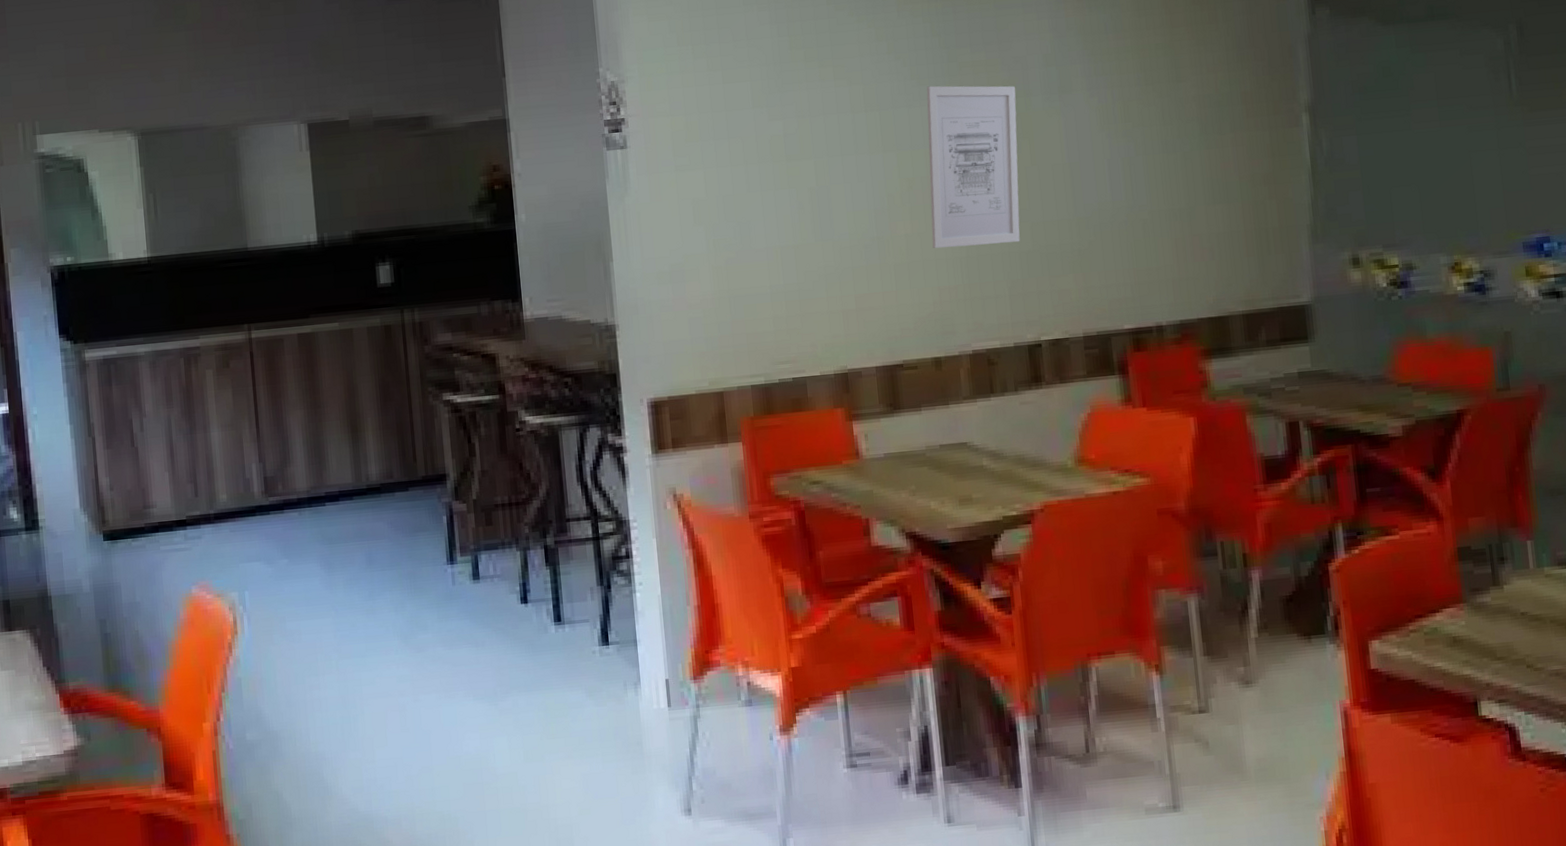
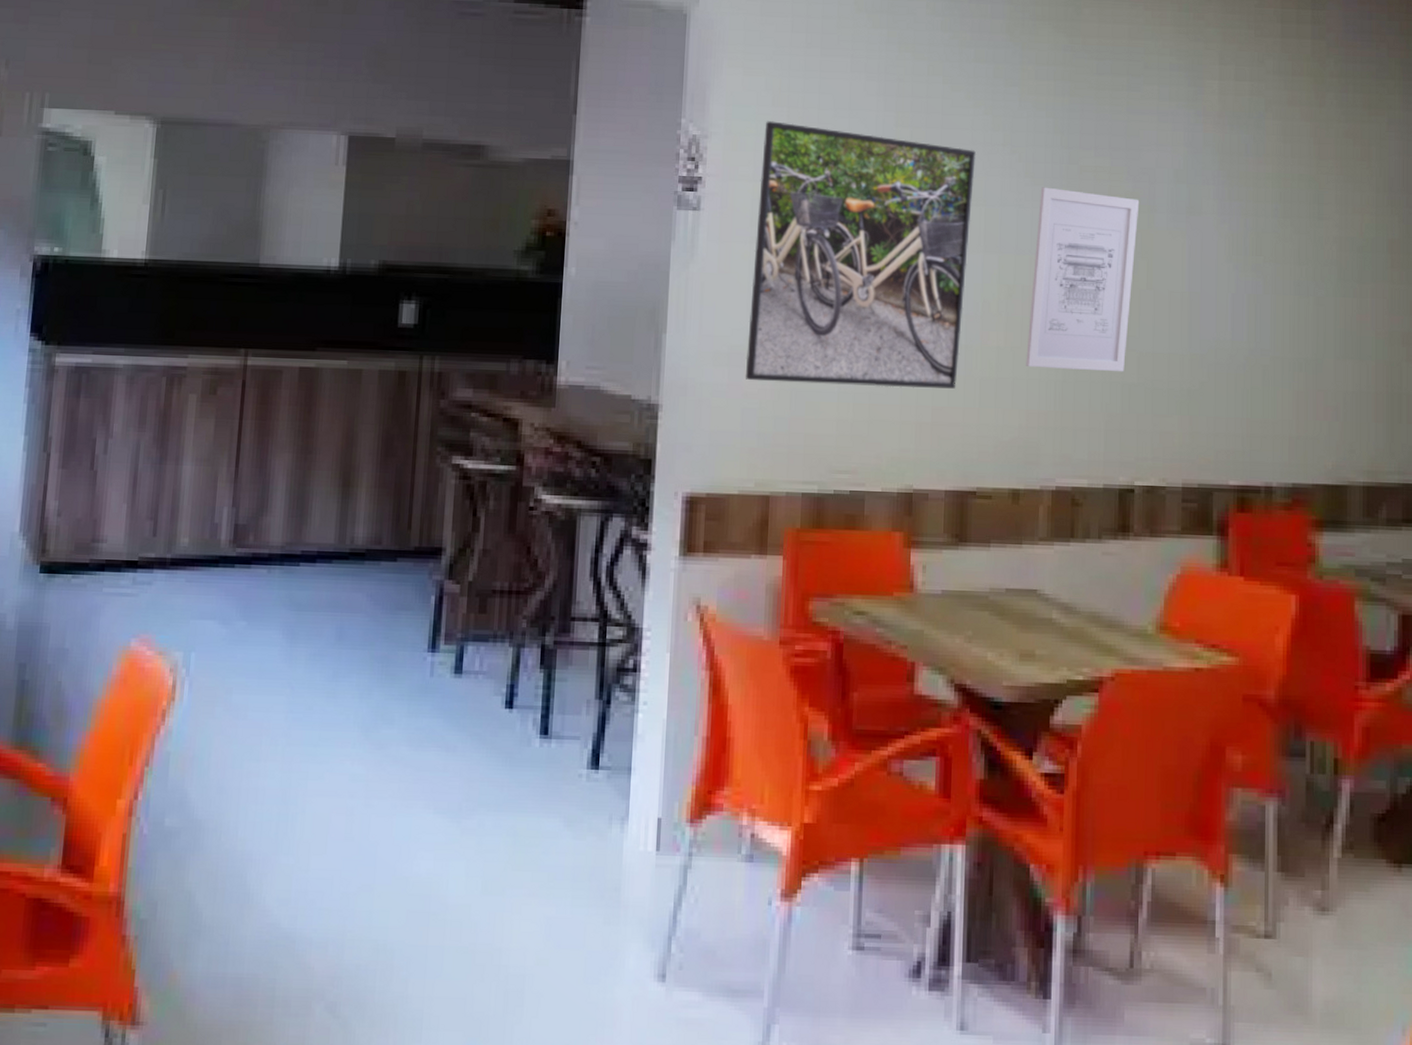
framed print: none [674,59,874,293] -> present [745,121,977,389]

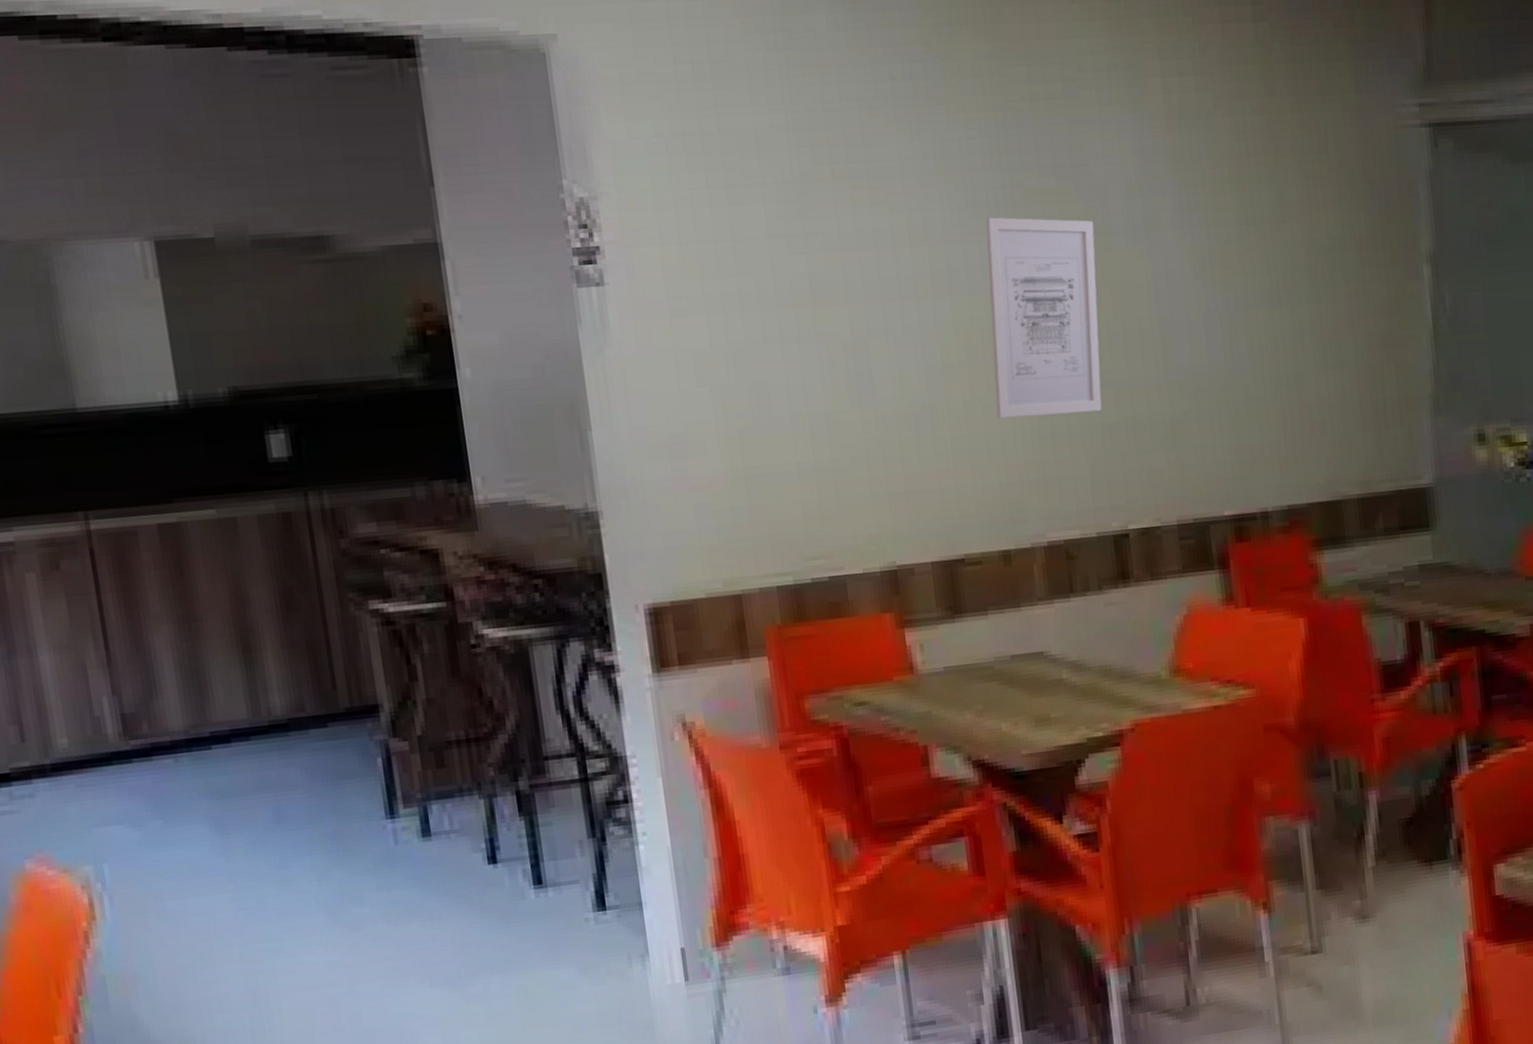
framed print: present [745,121,977,389] -> none [662,172,926,472]

